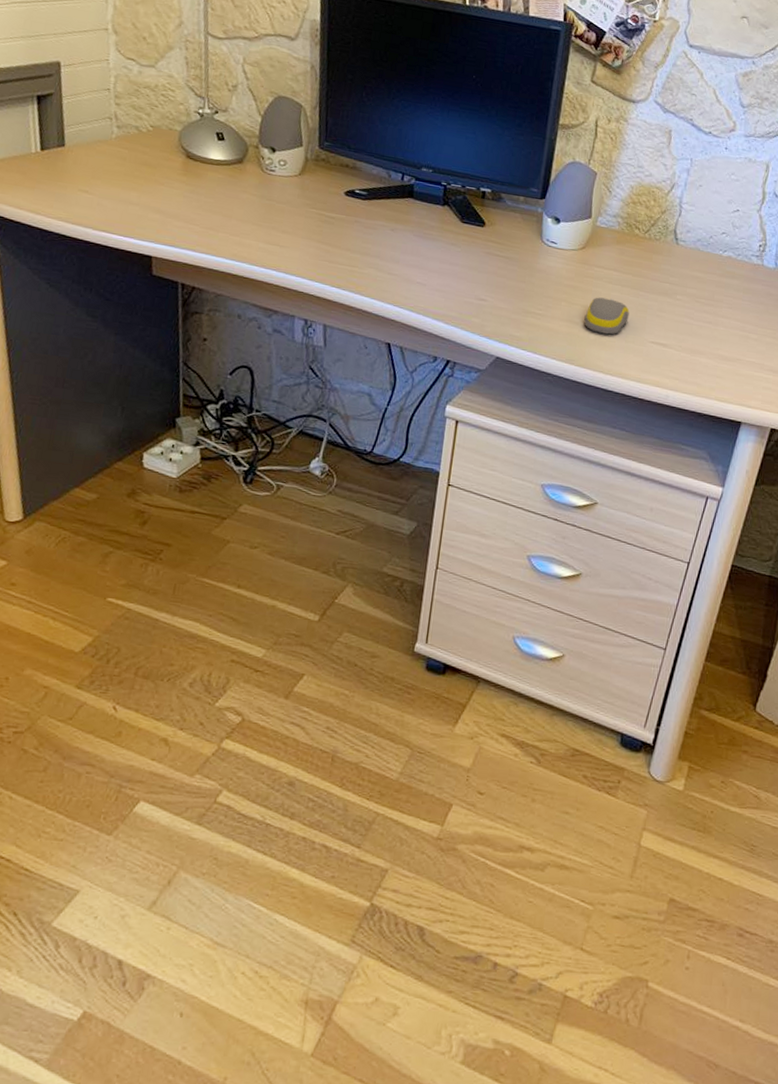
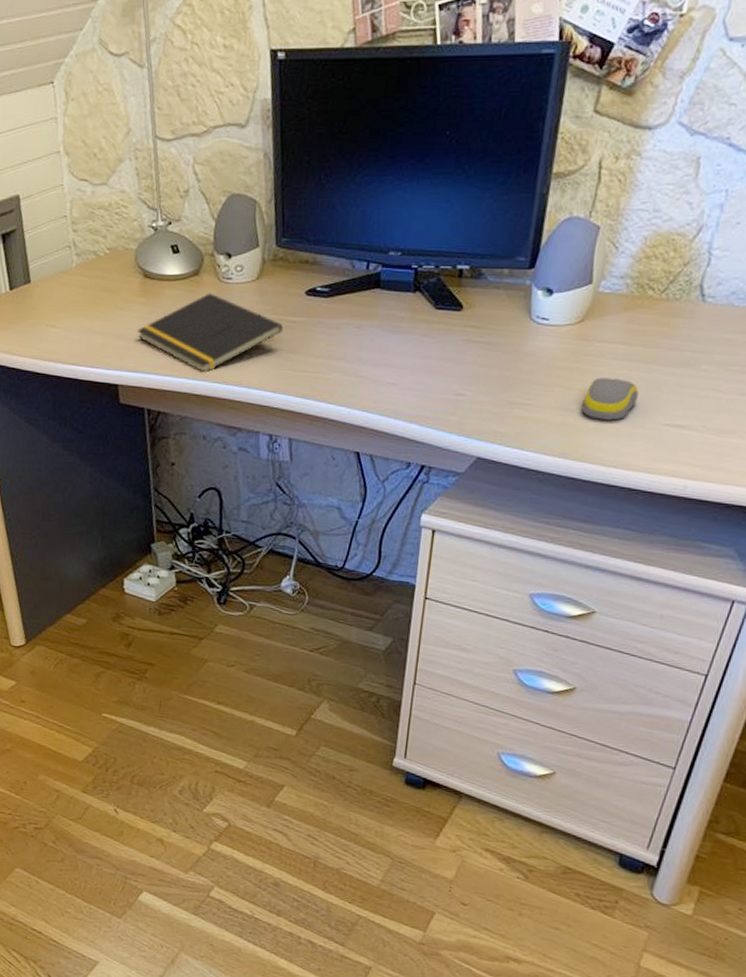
notepad: none [176,181,323,255] -> present [137,293,284,373]

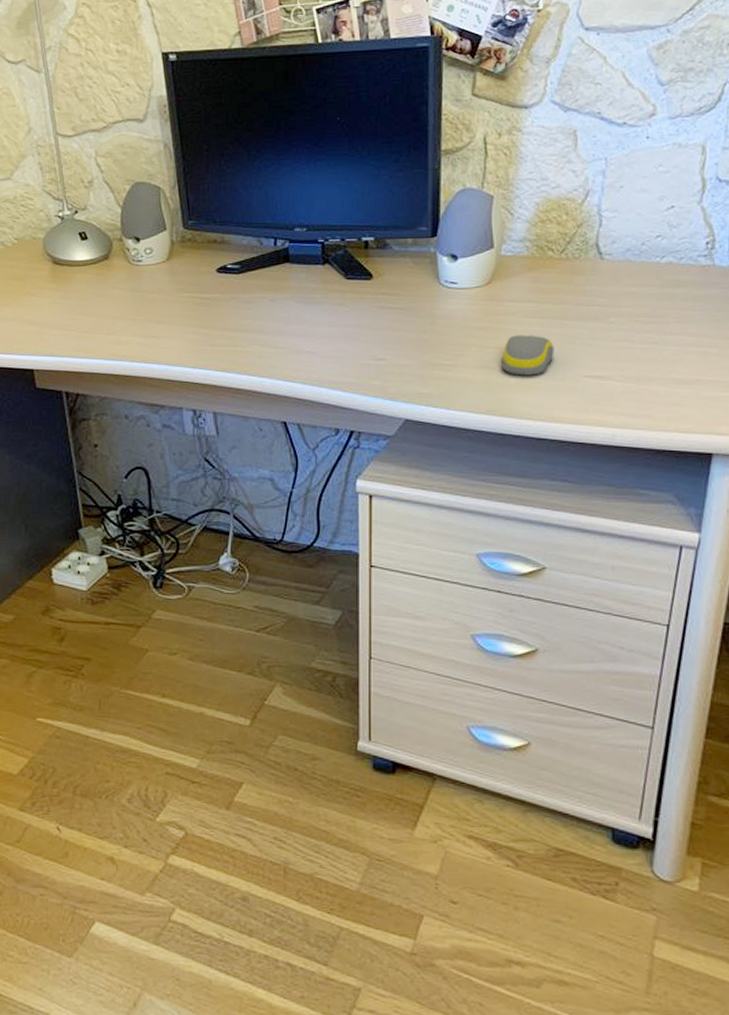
notepad: present [137,293,284,373] -> none [50,275,198,353]

